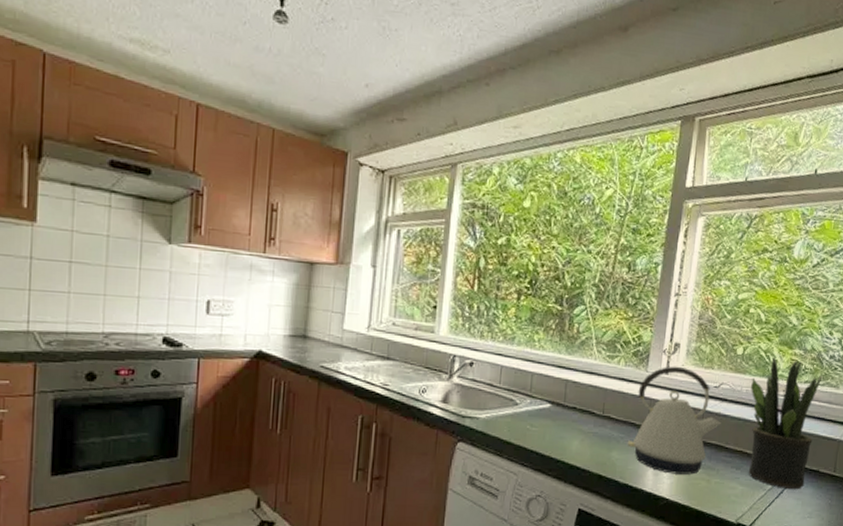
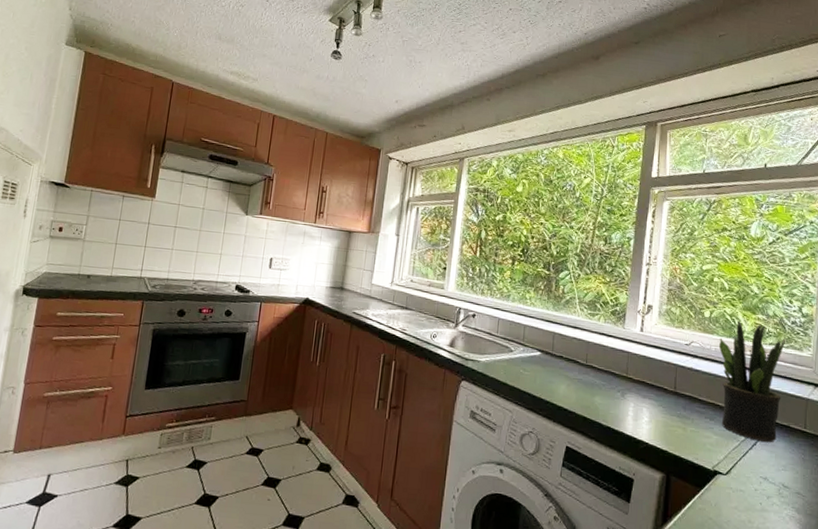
kettle: present [627,366,721,475] -> none [608,324,693,422]

